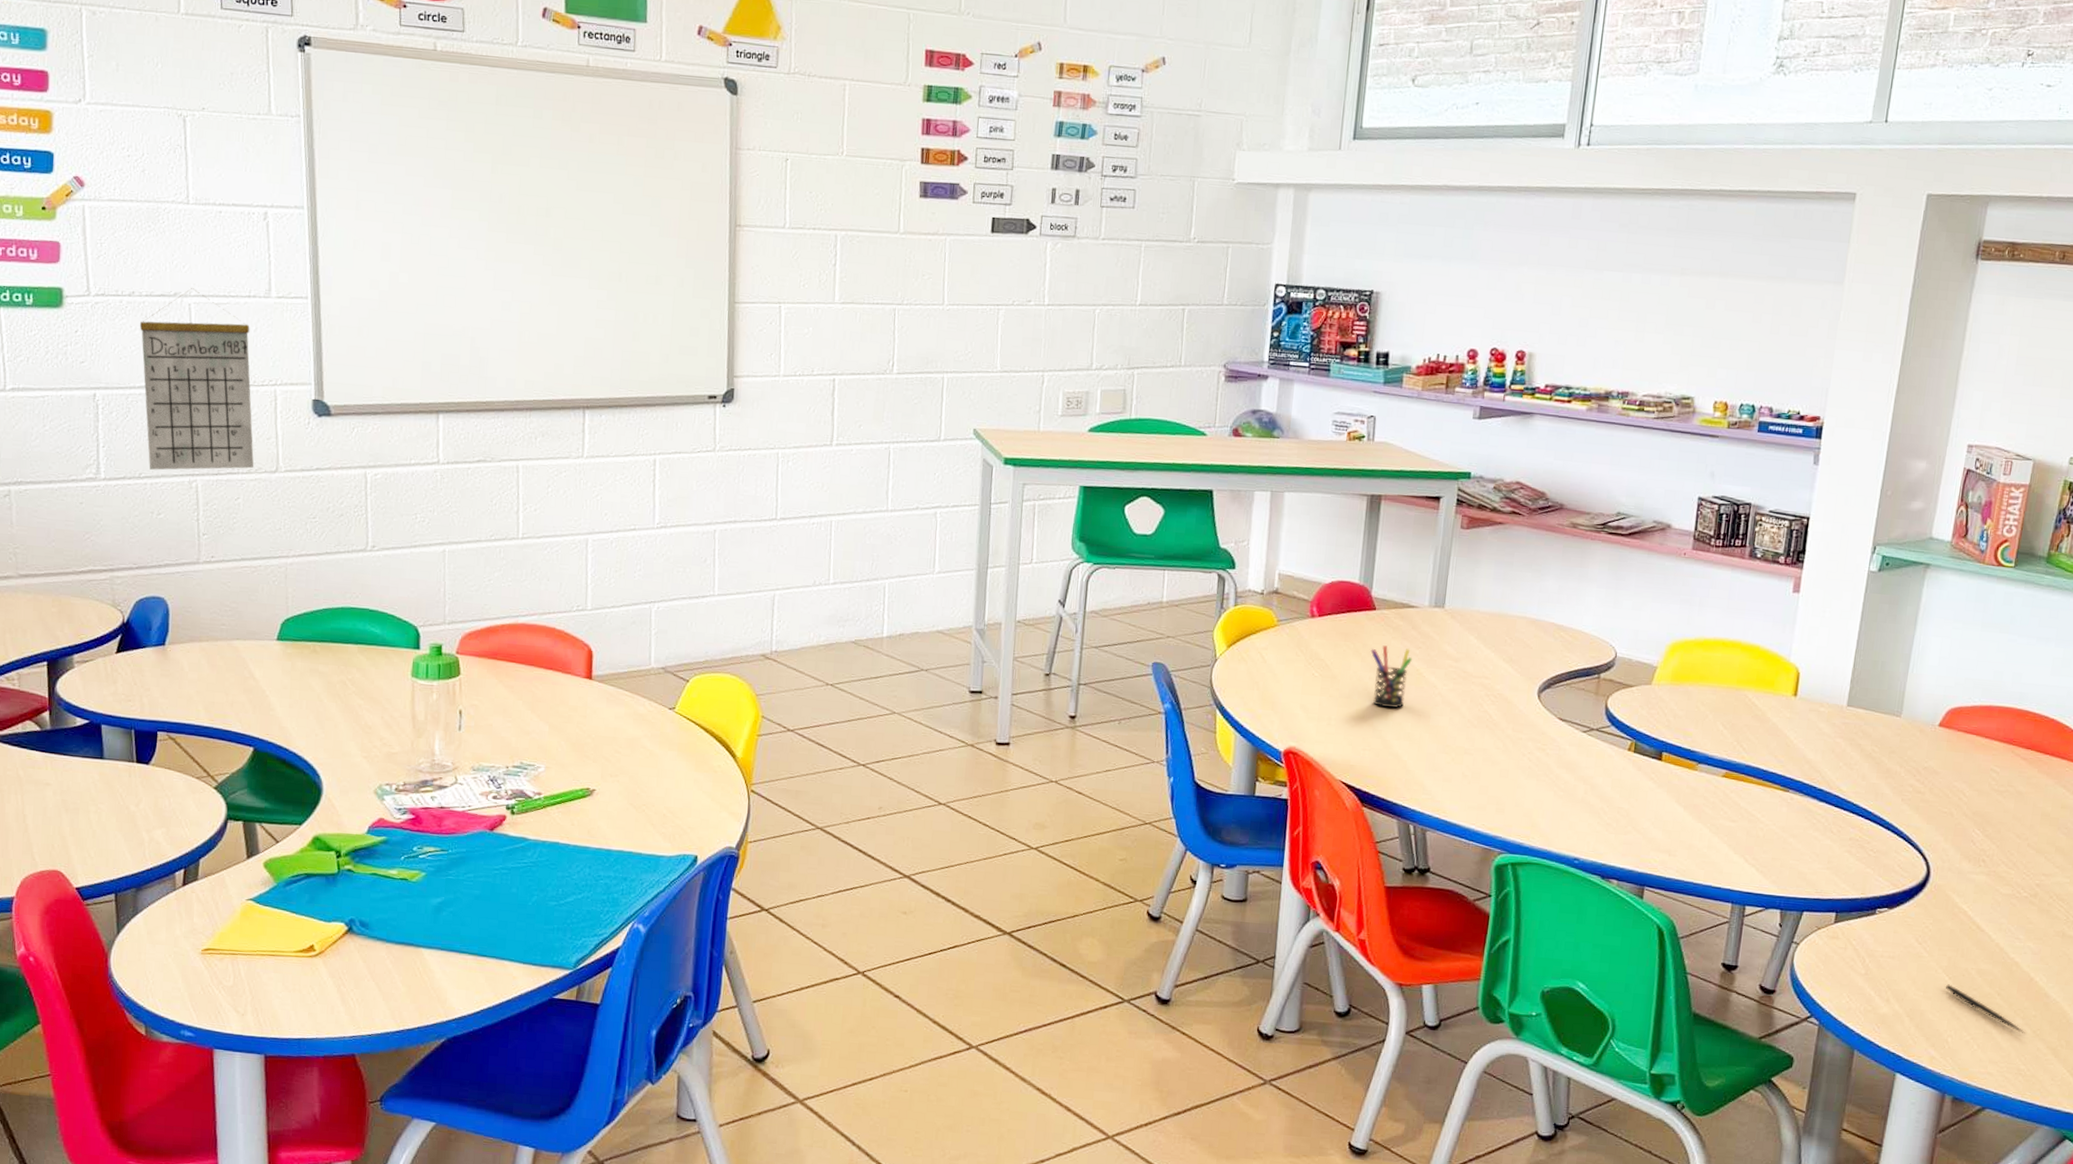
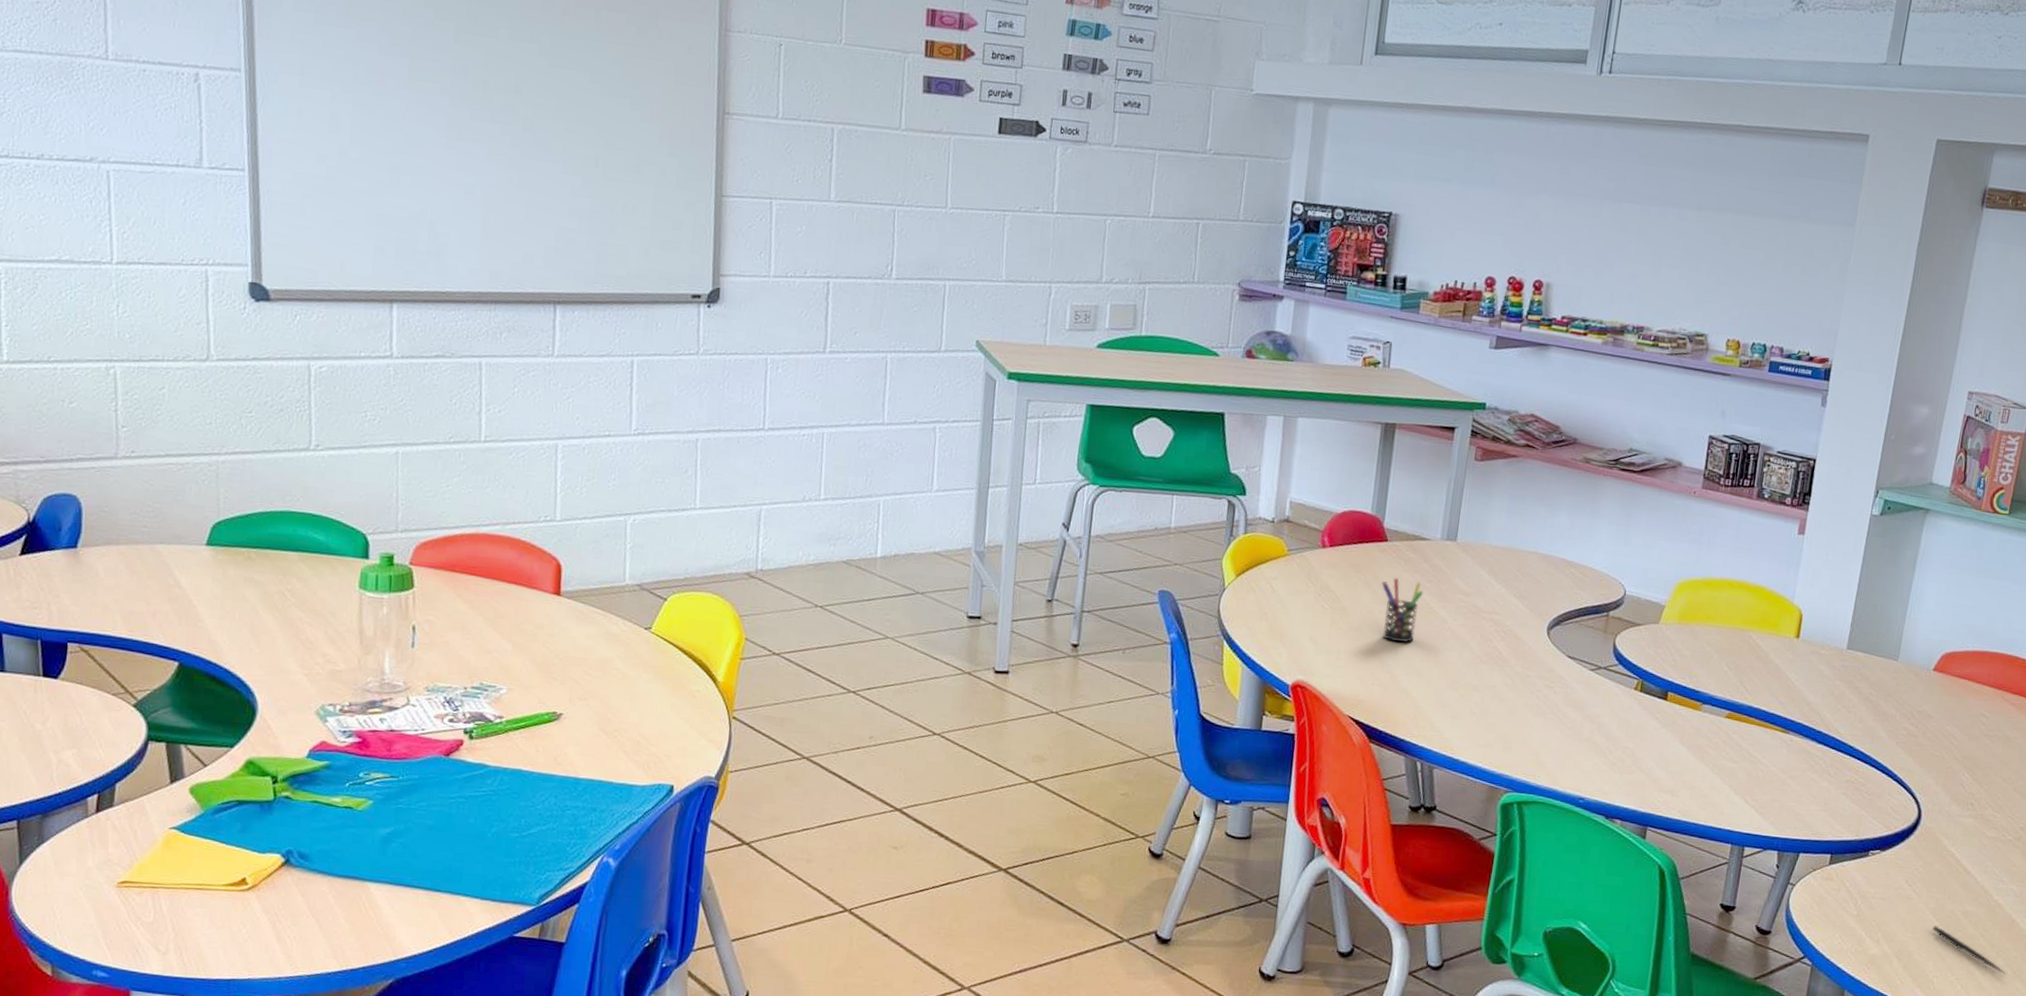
calendar: present [139,288,254,470] -> none [49,153,182,356]

